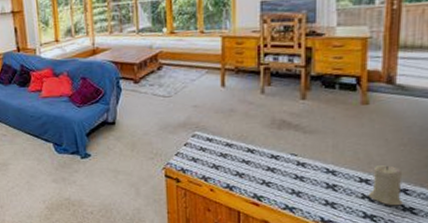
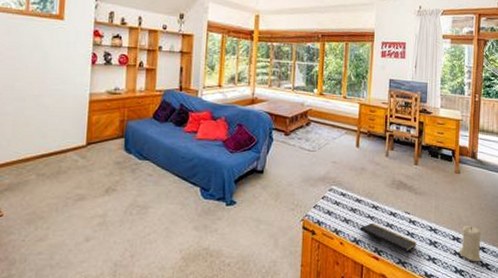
notepad: none [234,167,309,204] -> present [360,222,417,259]

